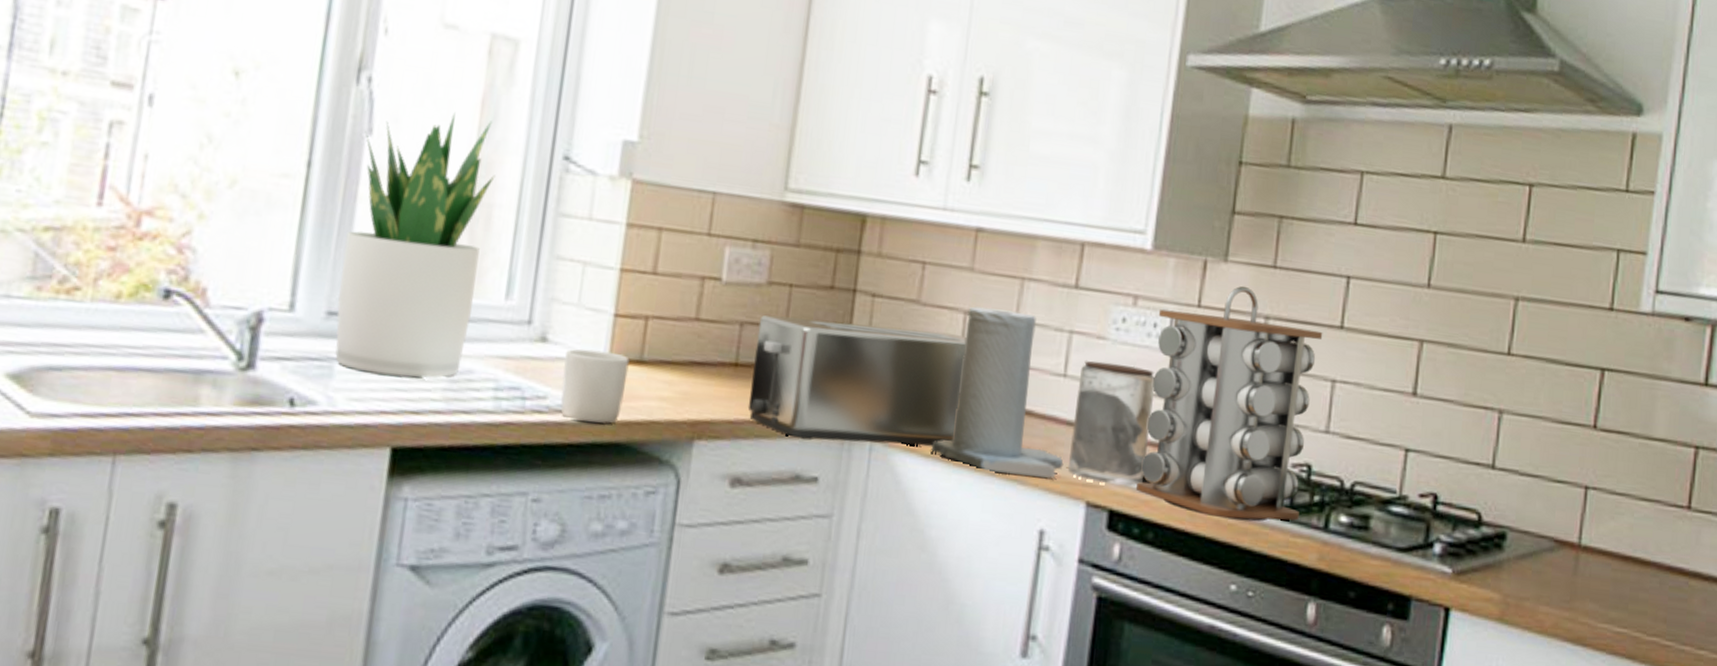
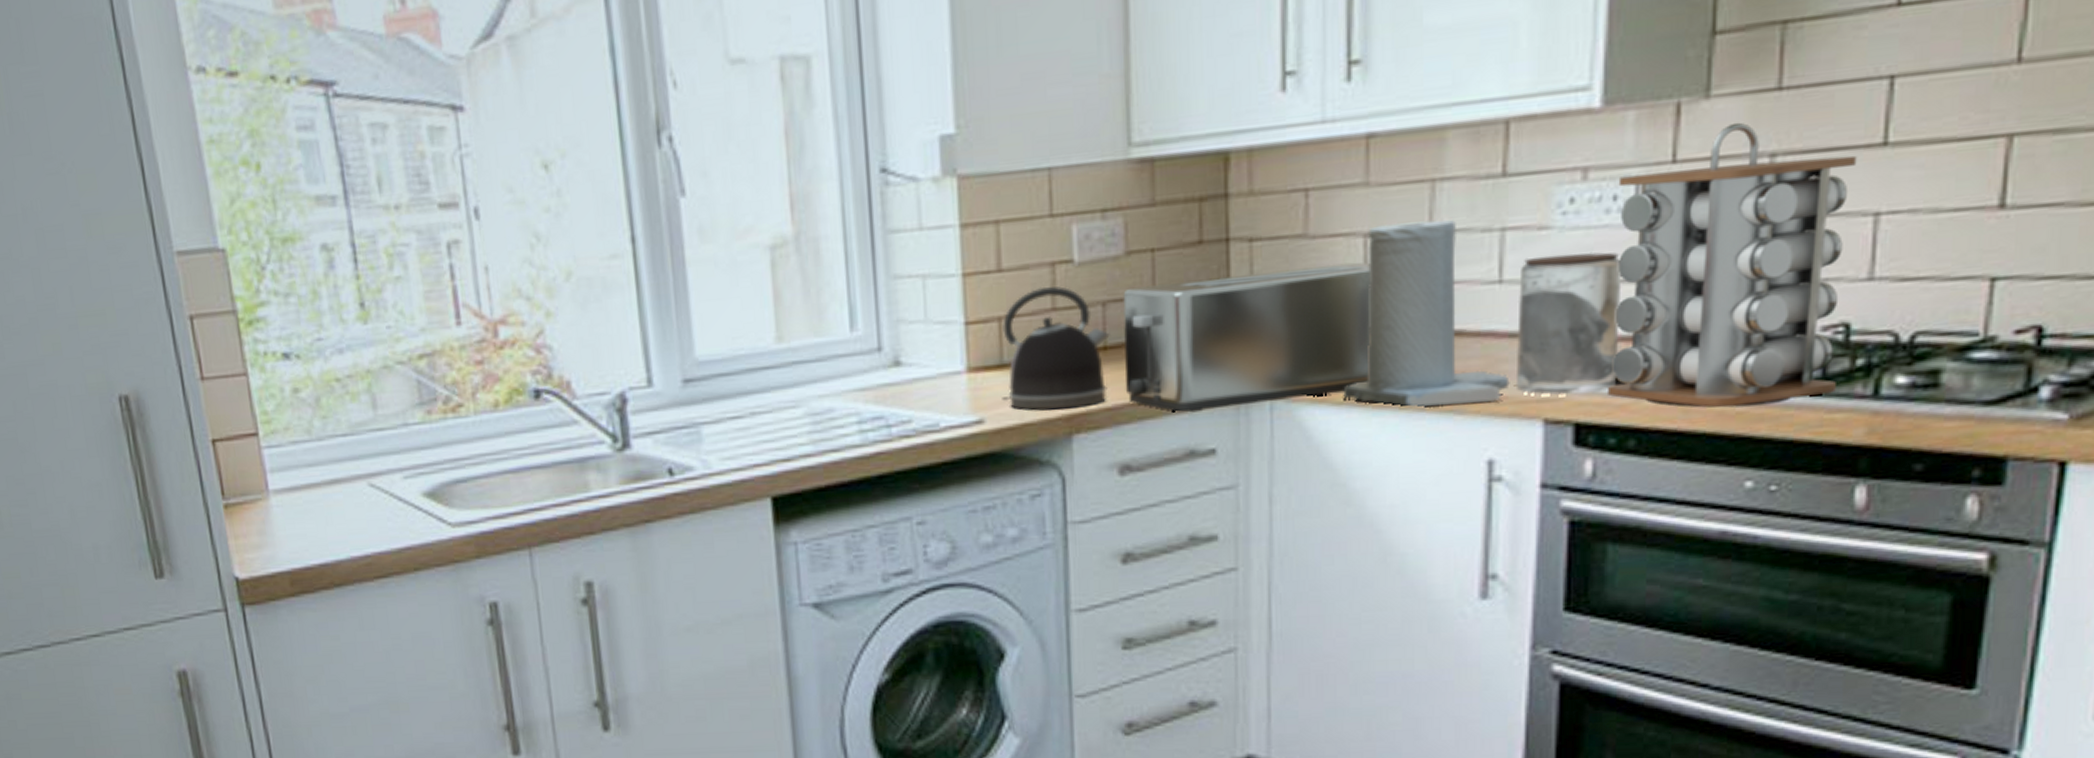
planter: present [335,113,496,378] -> none [677,150,820,431]
mug: present [560,348,630,424] -> none [922,362,991,438]
kettle: none [635,296,744,416] -> present [1002,286,1112,410]

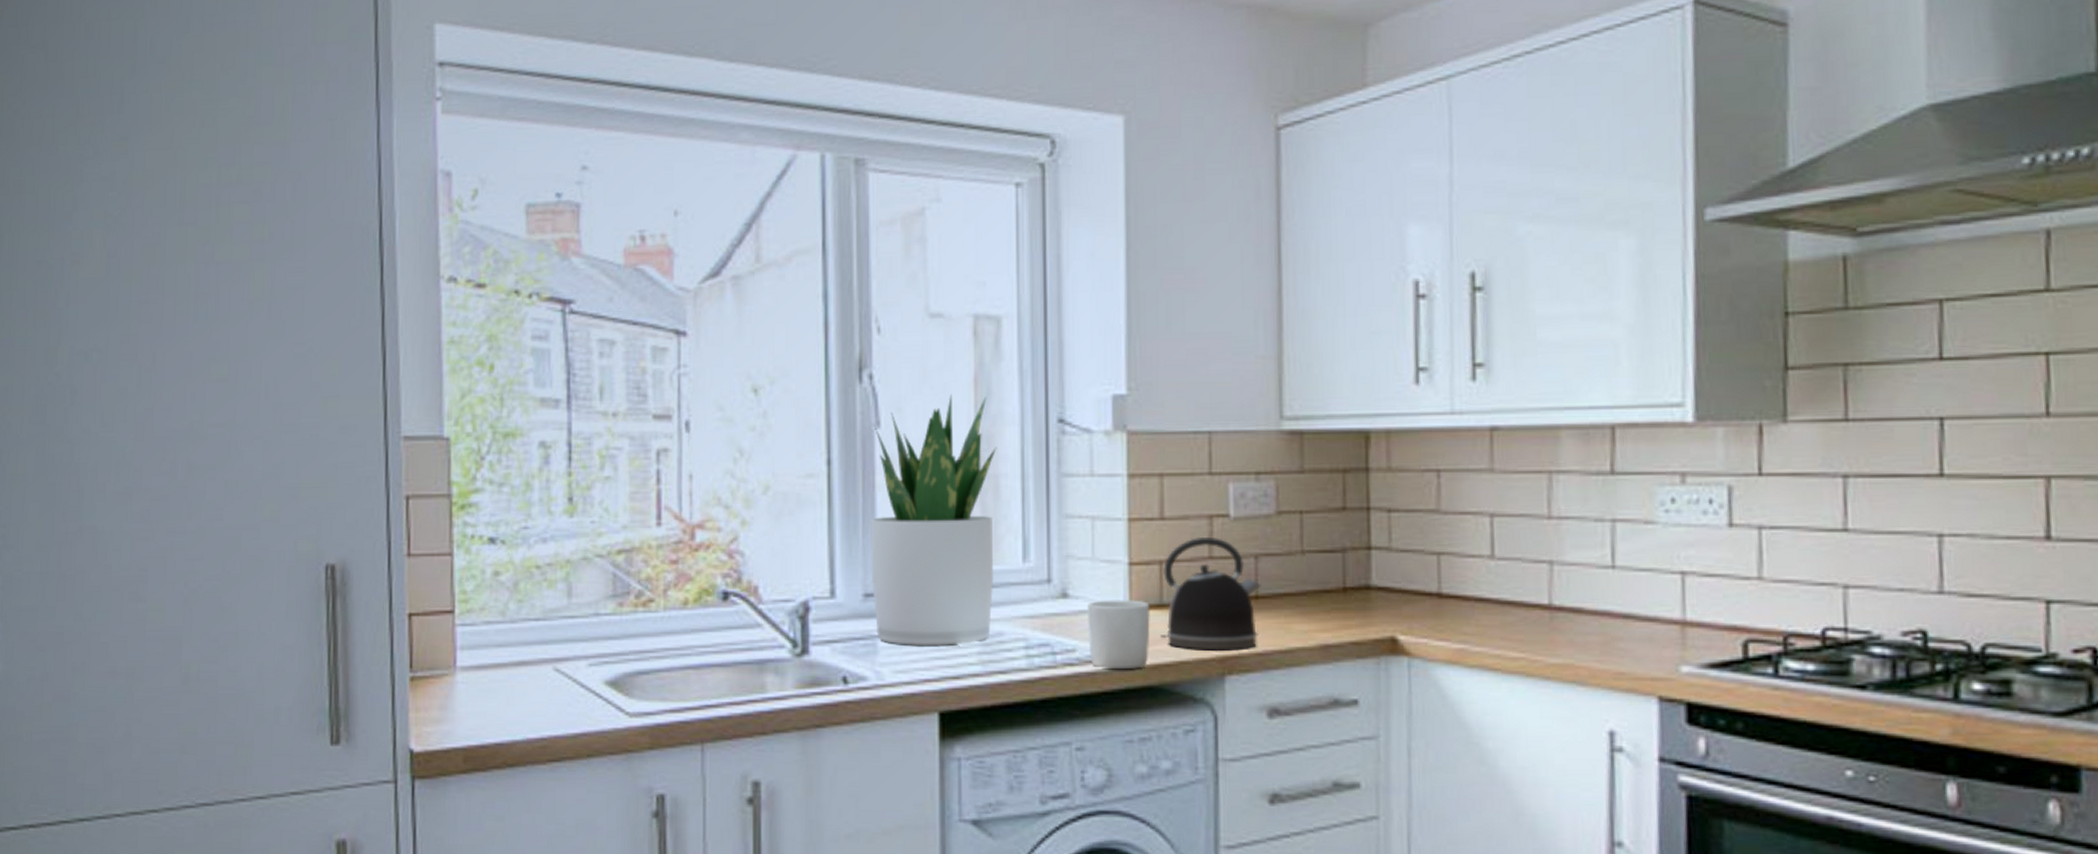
planter: none [677,150,820,431] -> present [871,395,997,645]
mug: none [922,362,991,438] -> present [1087,600,1150,670]
toaster: present [1123,262,1371,413] -> none [1274,538,1499,664]
paper towel: present [1343,219,1510,409] -> none [1475,507,1626,677]
jar: present [1515,251,1622,396] -> none [1629,547,1723,676]
spice rack: present [1606,122,1858,408] -> none [1712,445,1920,700]

